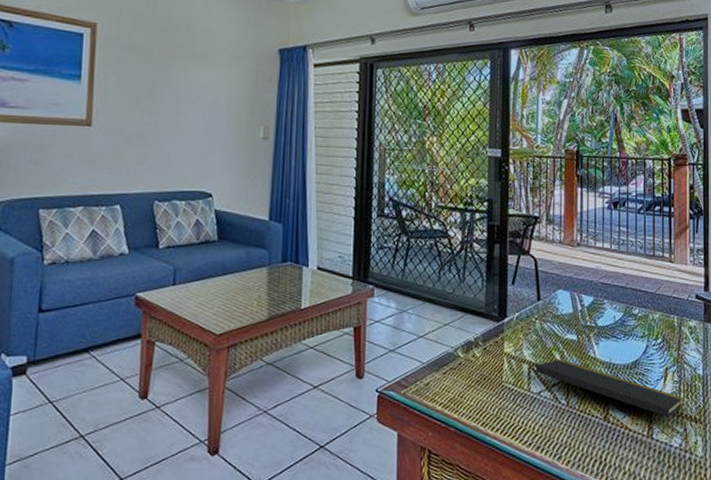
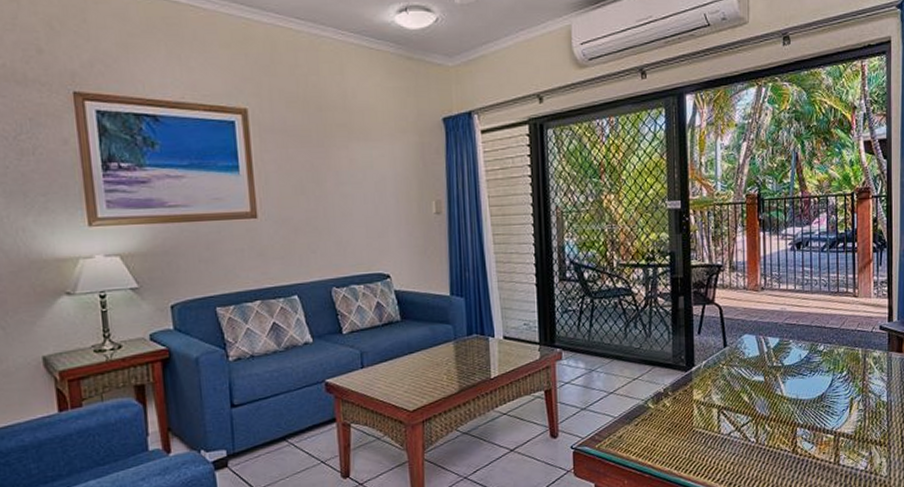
notepad: present [535,359,683,436] -> none [725,400,868,461]

